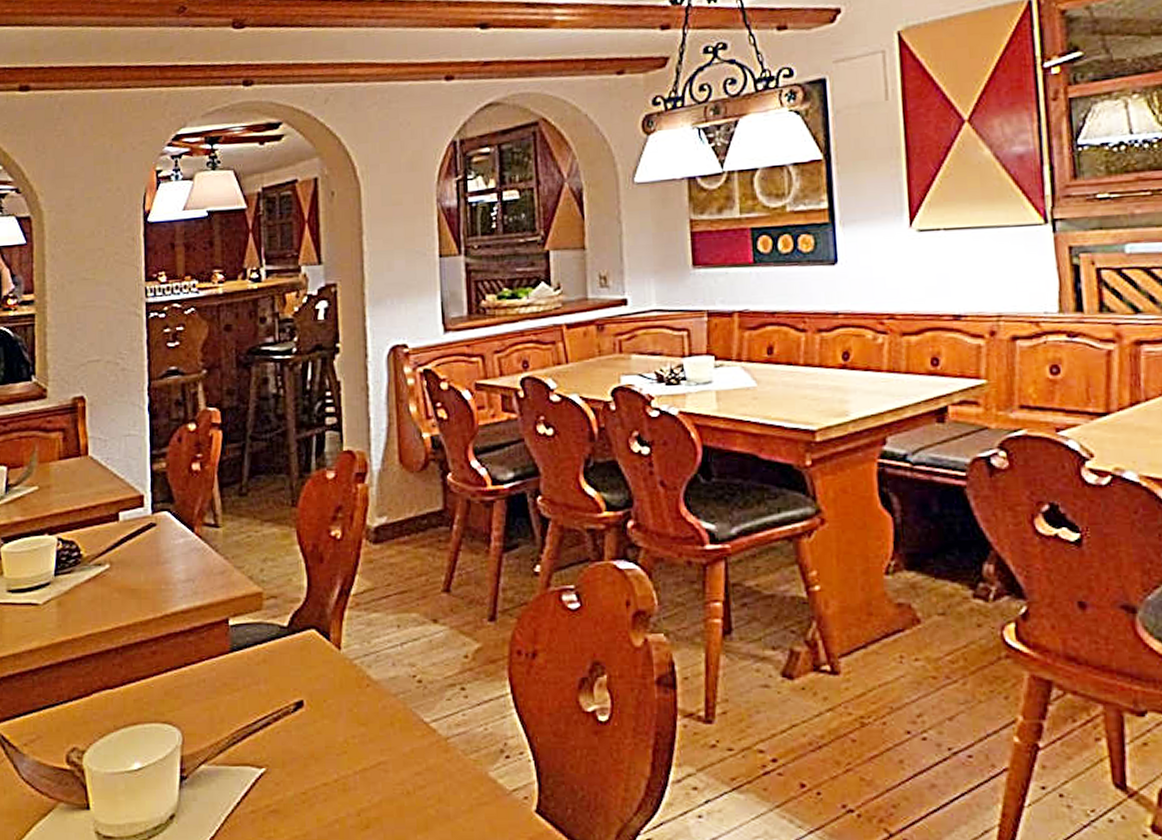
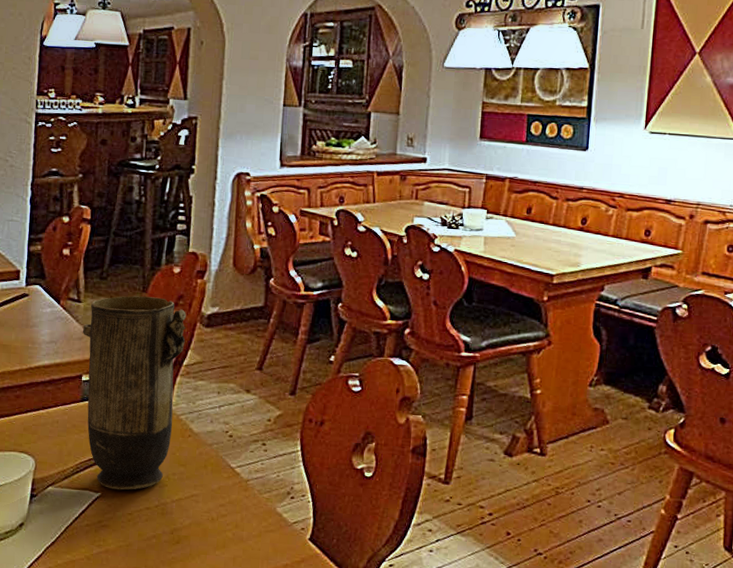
vase: none [223,512,350,763] -> present [82,296,186,490]

